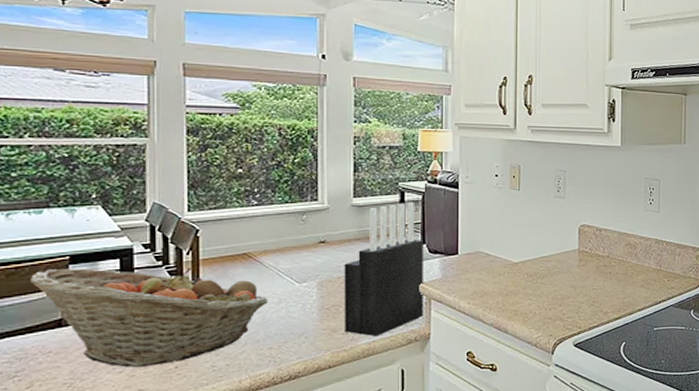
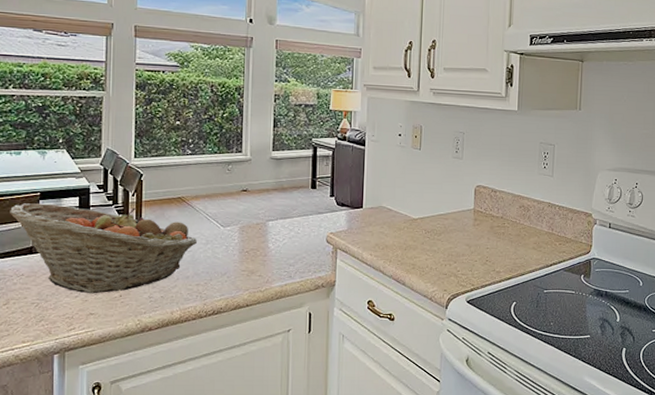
knife block: present [344,201,423,337] -> none [260,156,332,280]

